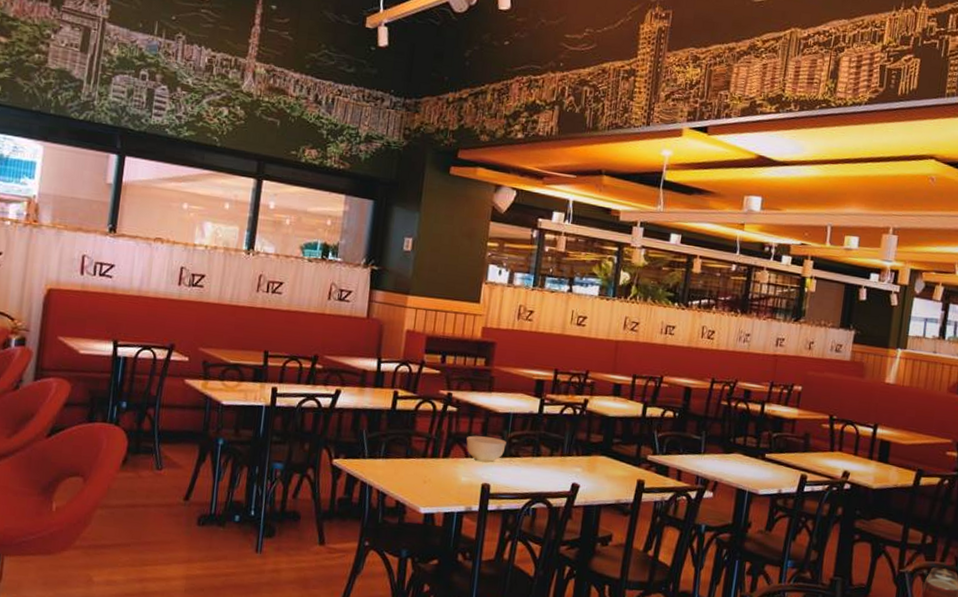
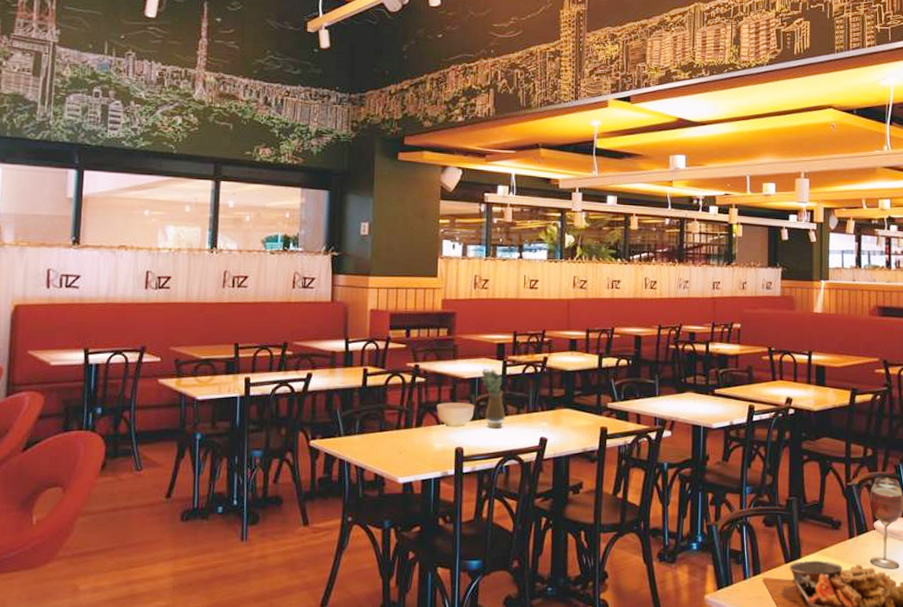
vase: none [515,403,539,469] -> present [481,367,505,430]

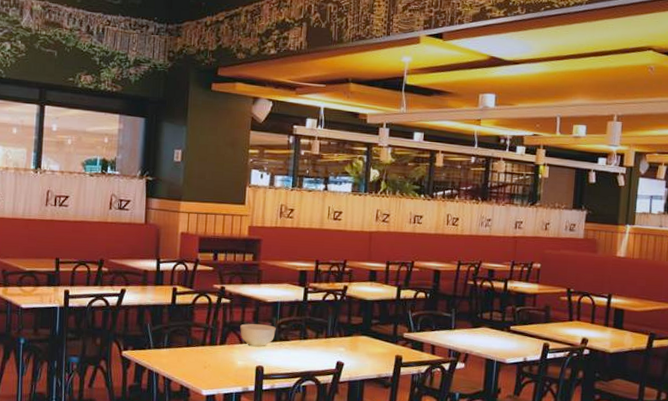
vase: present [481,367,505,430] -> none [283,292,305,351]

